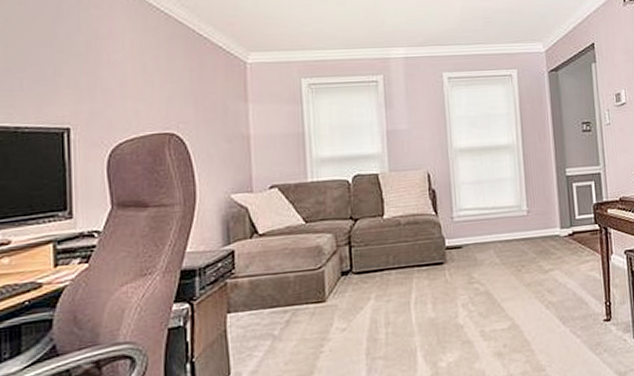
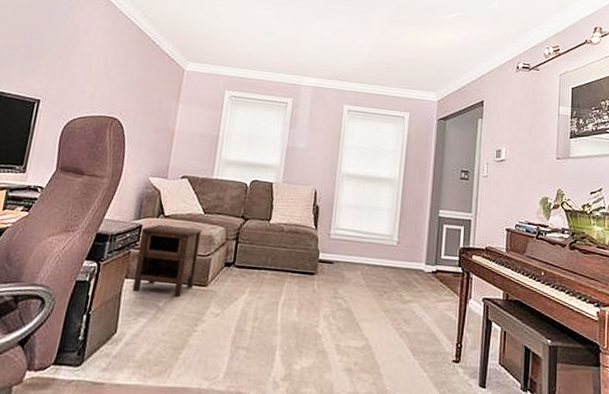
nightstand: none [234,241,310,326] -> present [132,224,203,297]

